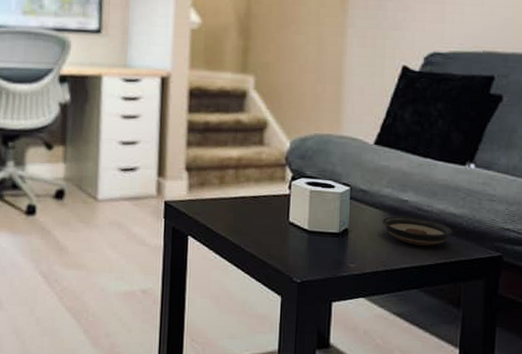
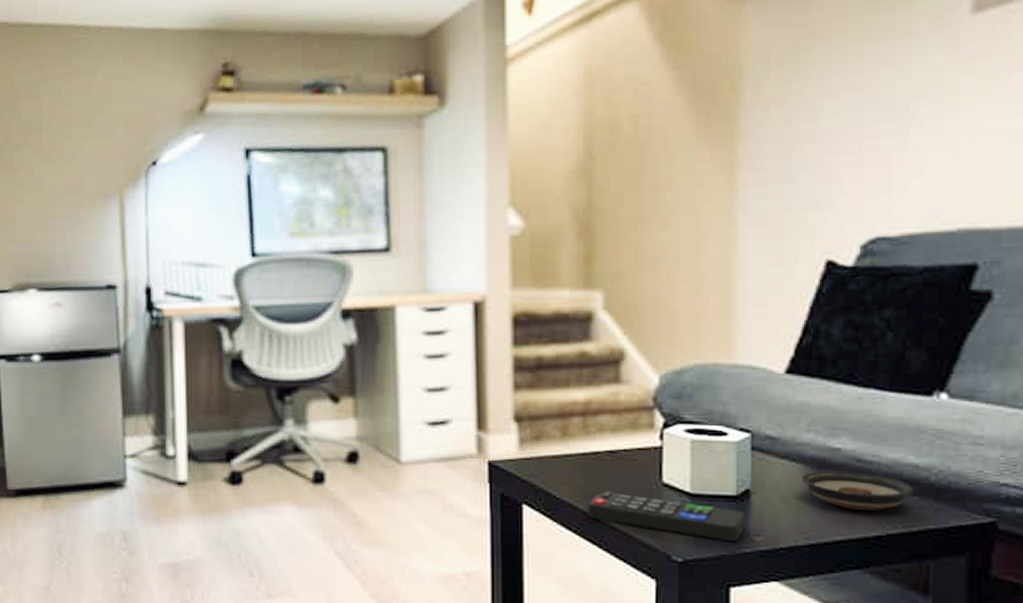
remote control: none [235,227,344,268] -> present [588,491,745,542]

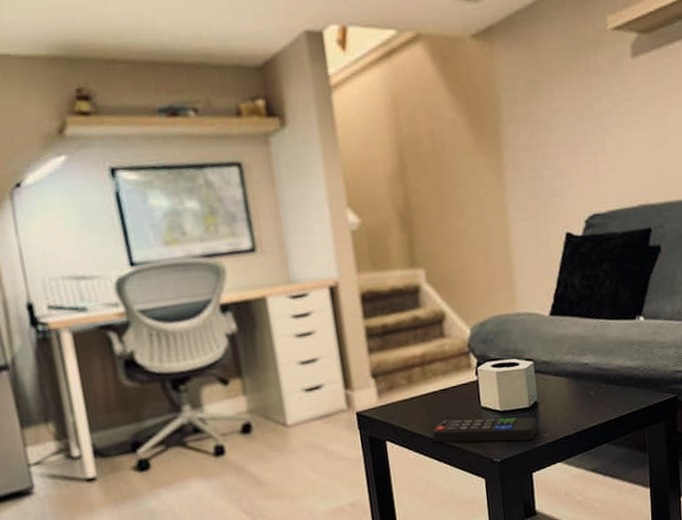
saucer: present [801,470,915,510] -> none [567,377,632,404]

